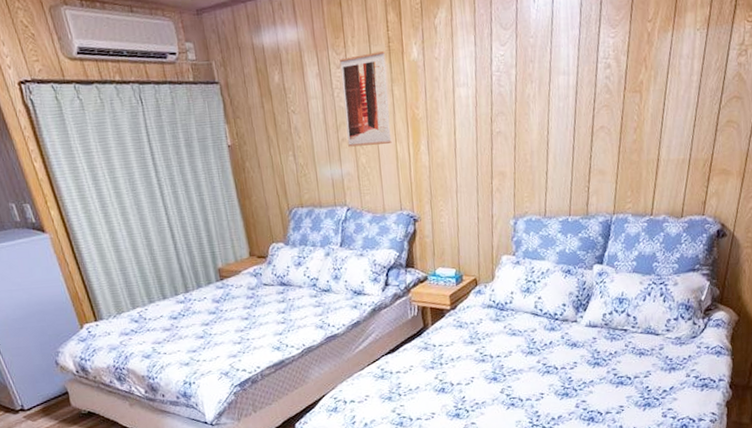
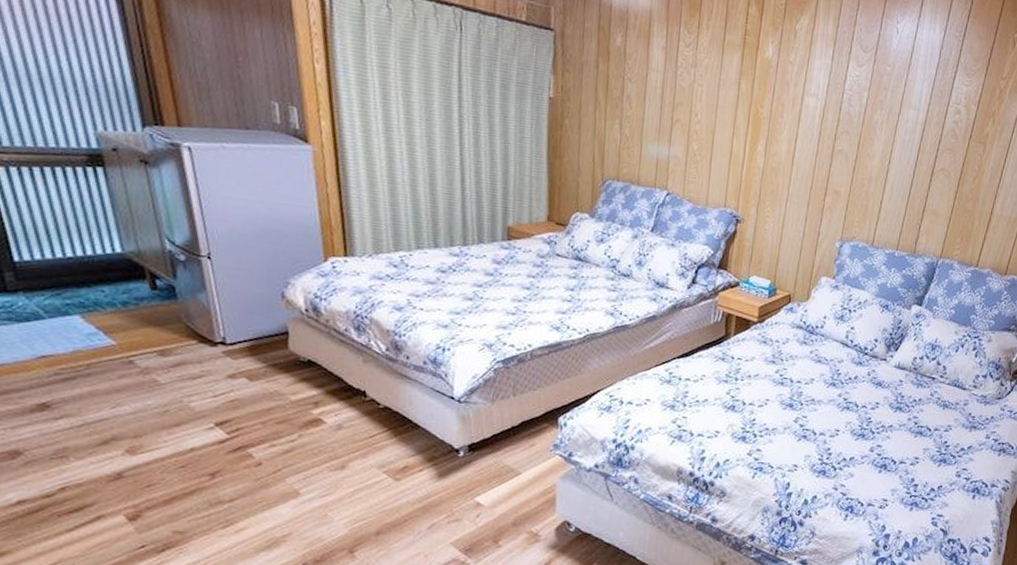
wall art: present [339,51,392,147] -> none [682,38,740,136]

